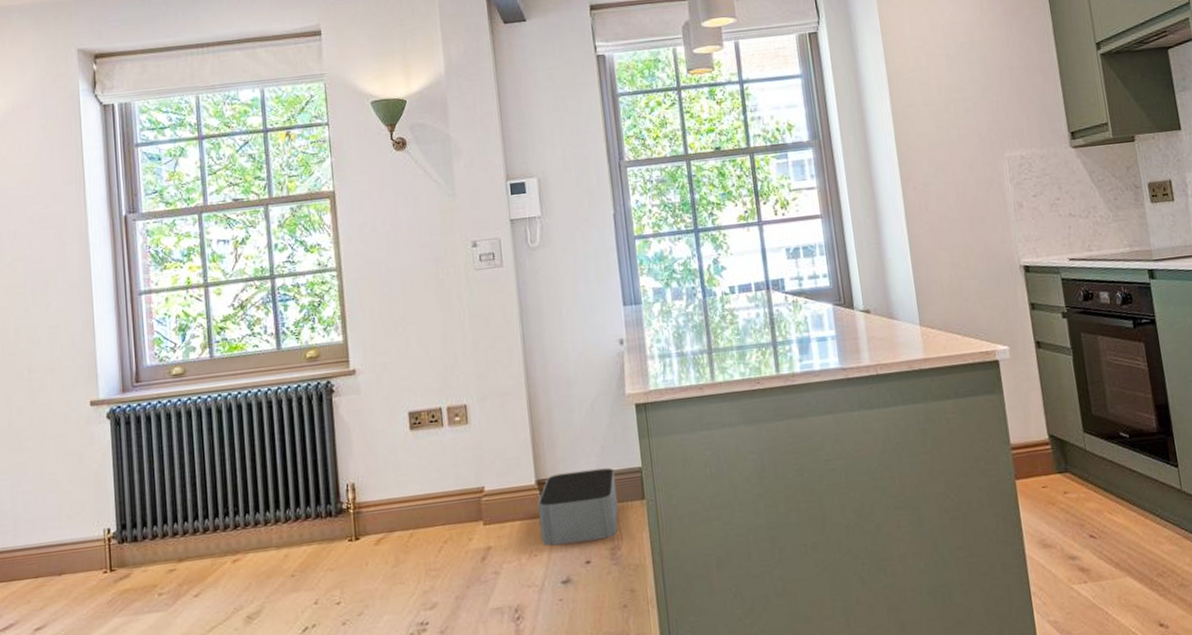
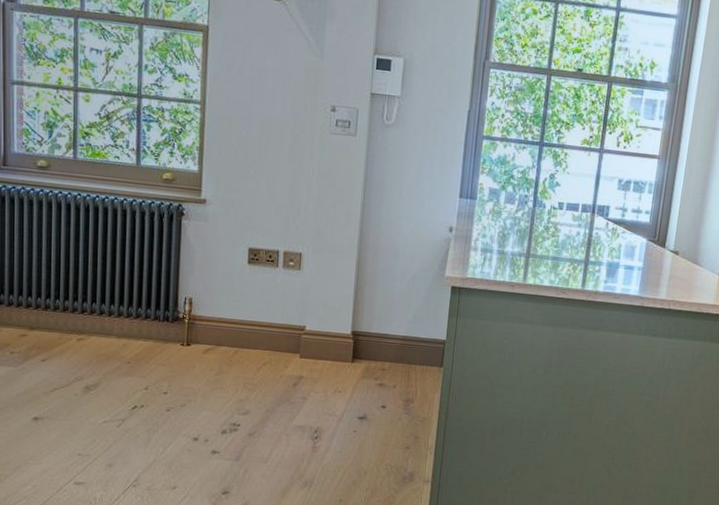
storage bin: present [538,467,619,546] -> none [347,329,422,392]

